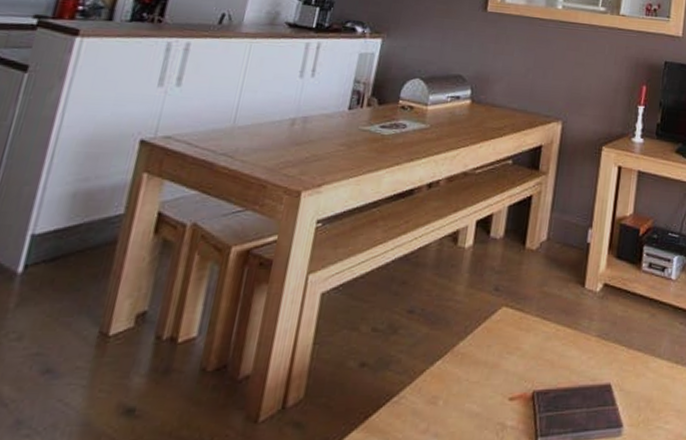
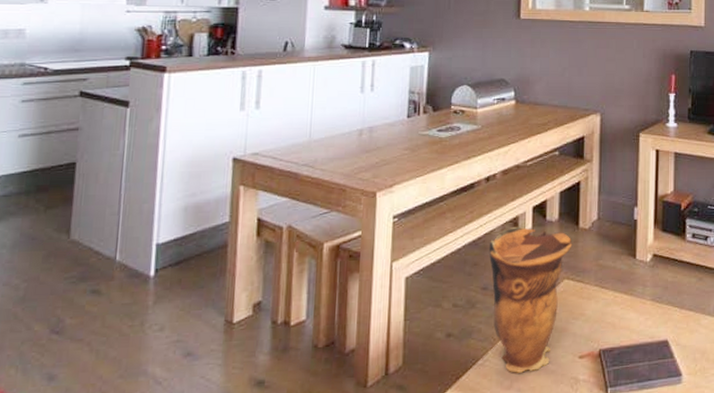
decorative vase: none [416,241,516,414] -> present [488,226,573,373]

